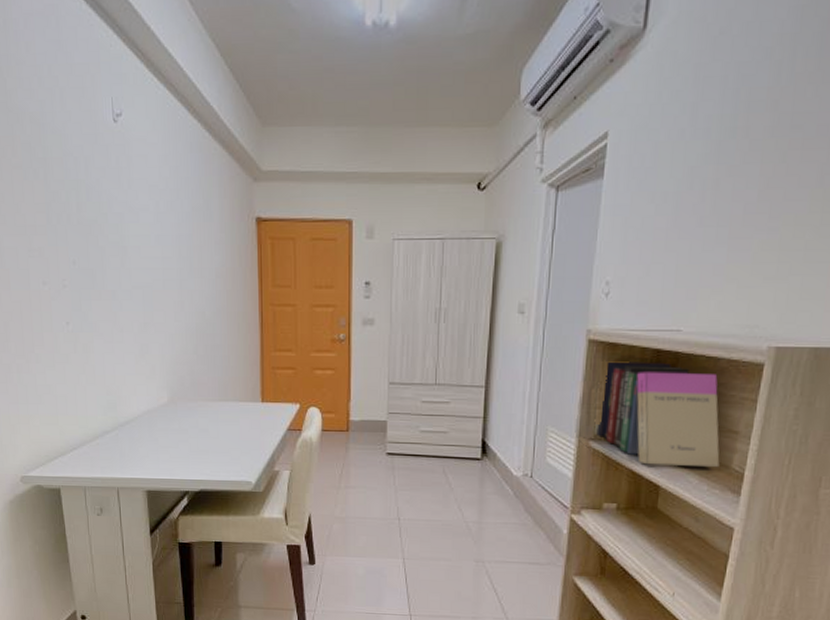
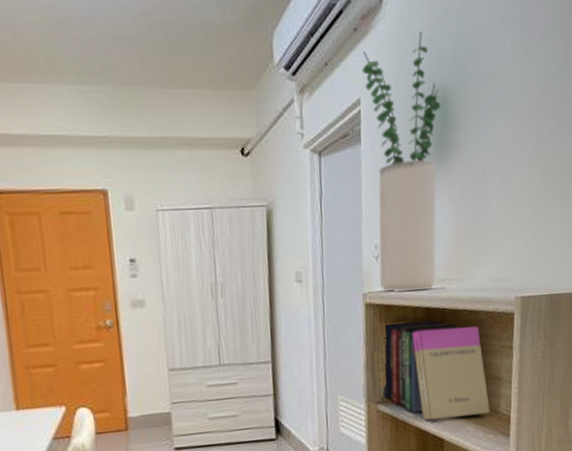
vase: none [607,58,702,331] -> present [362,32,440,292]

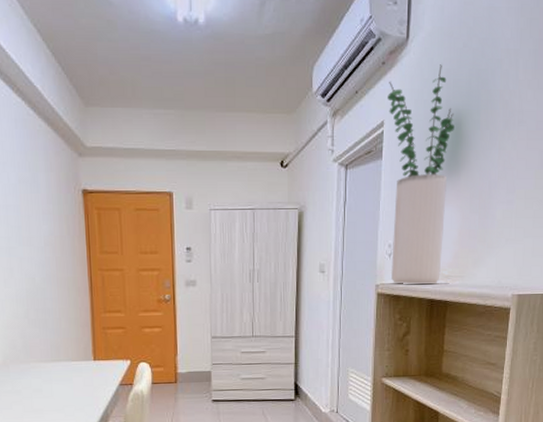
books: present [381,319,490,420] -> none [386,310,483,395]

